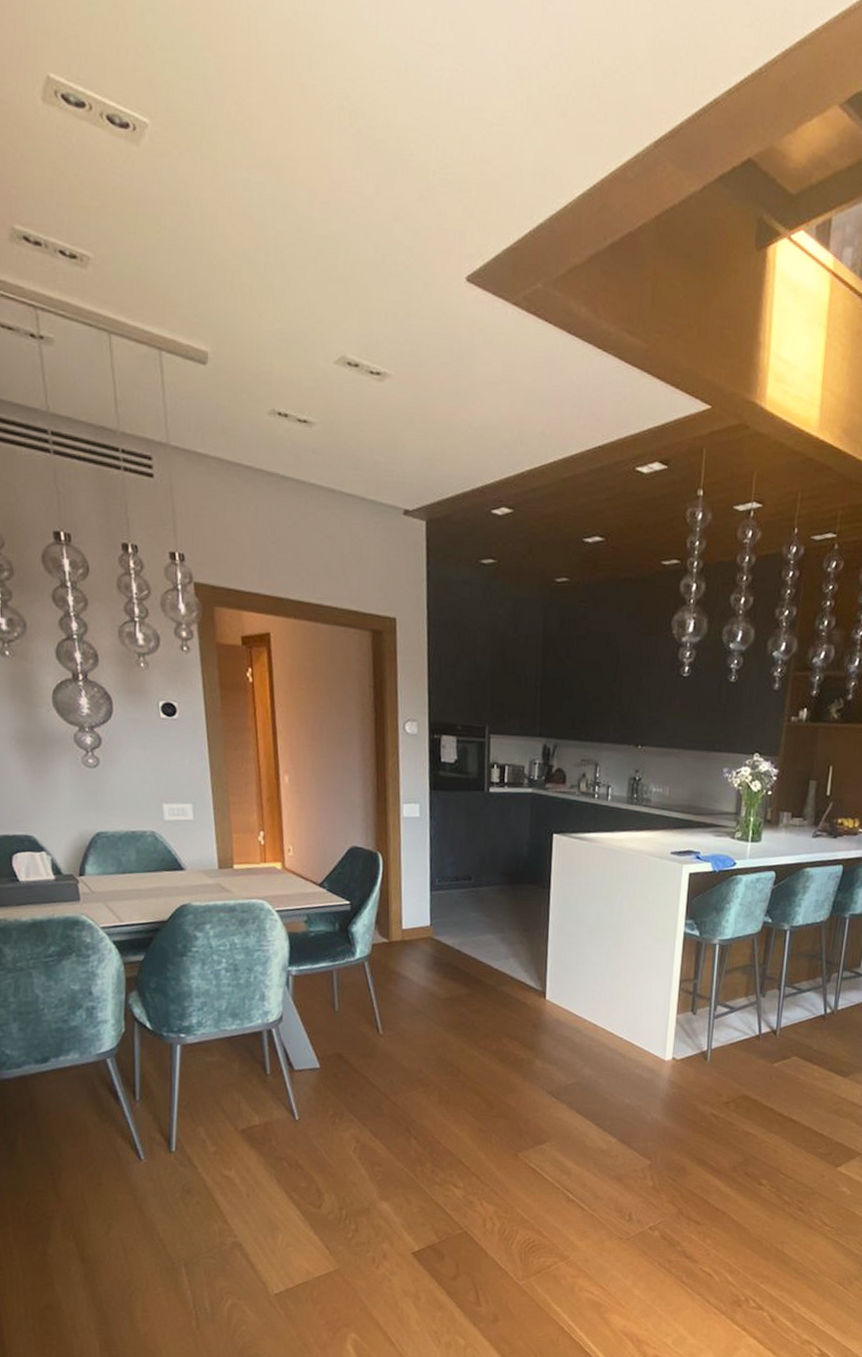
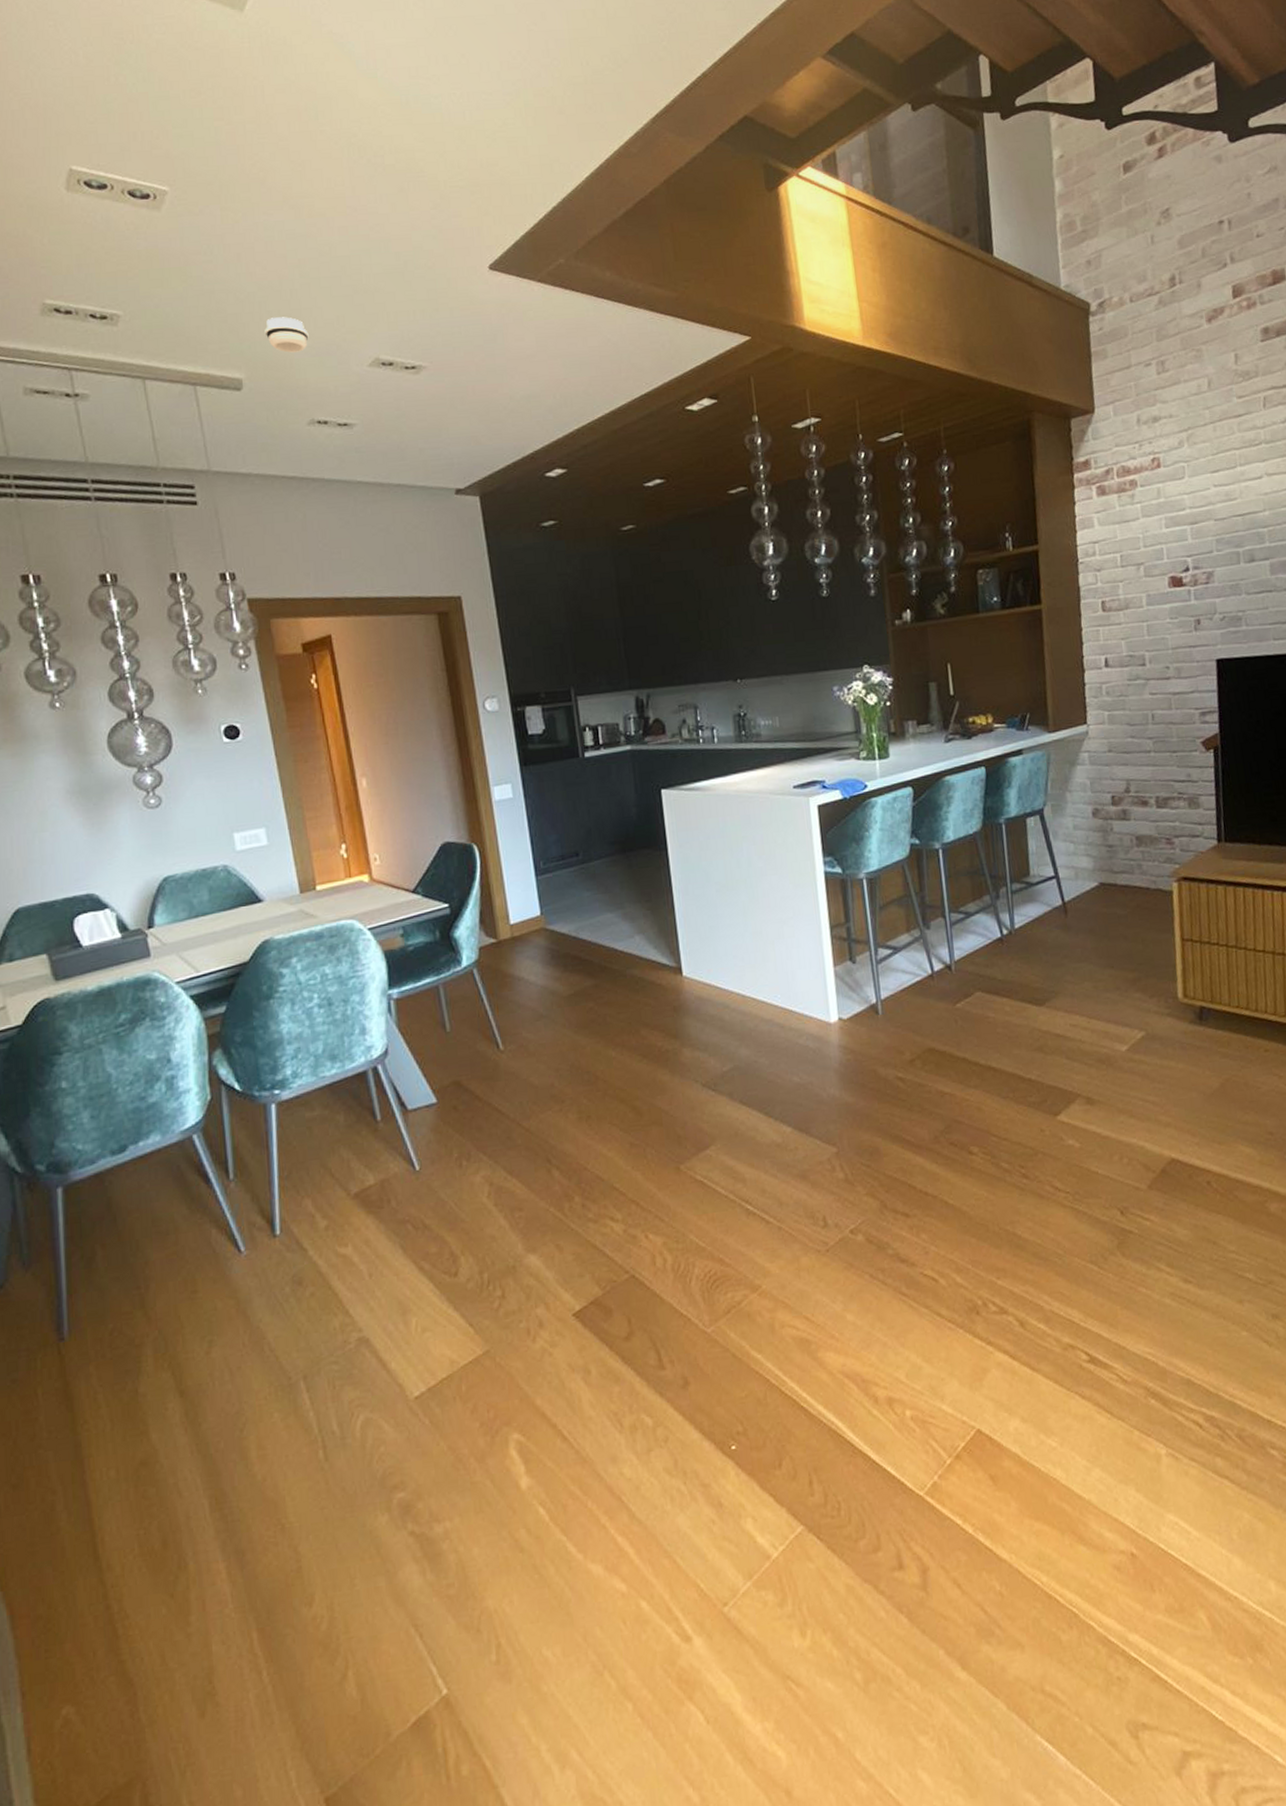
smoke detector: none [234,291,278,334] -> present [264,317,309,353]

